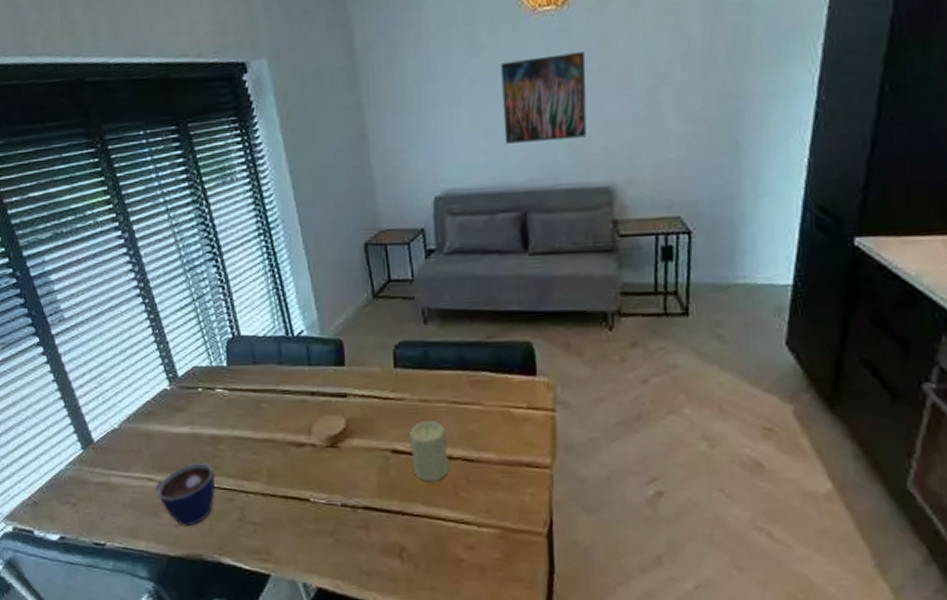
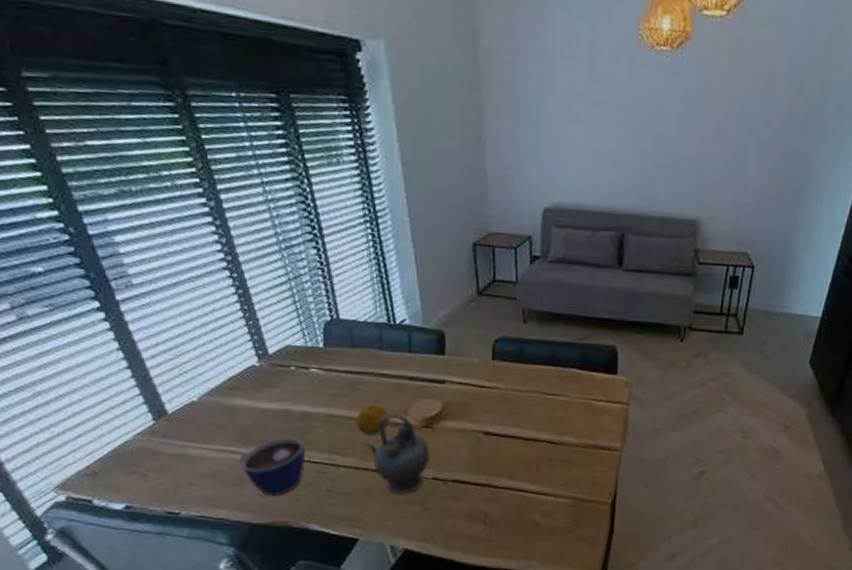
fruit: none [261,423,294,458] -> present [356,404,389,435]
teapot: none [271,432,338,524] -> present [364,413,431,495]
candle: present [408,420,450,481] -> none [500,407,535,459]
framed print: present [501,52,587,144] -> none [612,91,691,174]

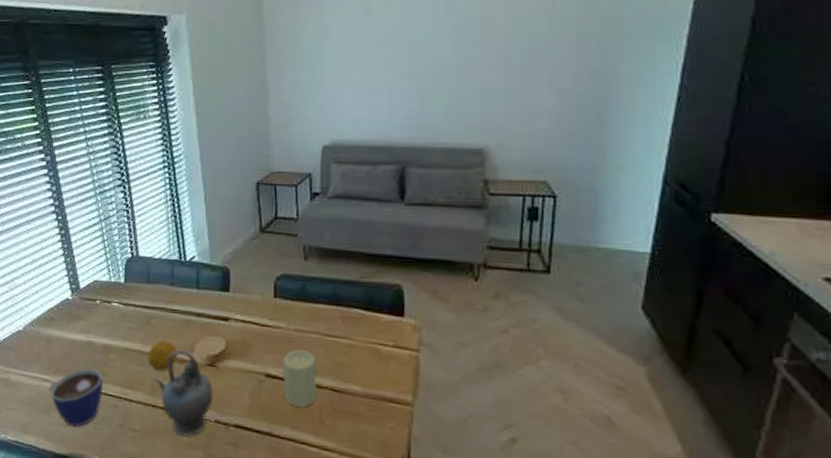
candle: none [500,407,535,459] -> present [281,349,318,407]

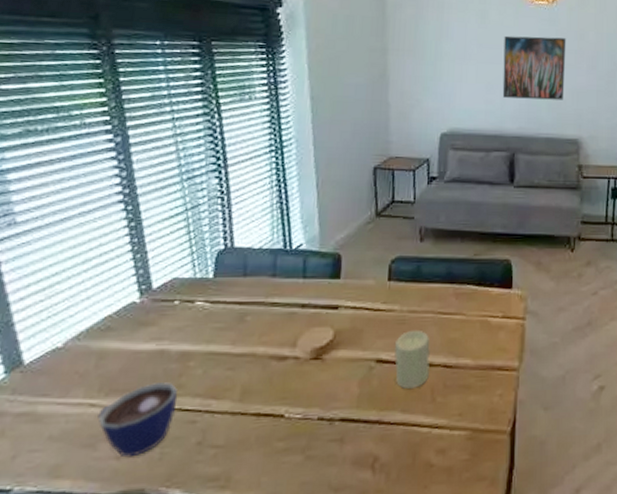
fruit: present [147,339,177,371] -> none [238,336,276,373]
teapot: present [154,349,214,437] -> none [245,345,318,442]
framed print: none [390,27,468,103] -> present [502,35,566,100]

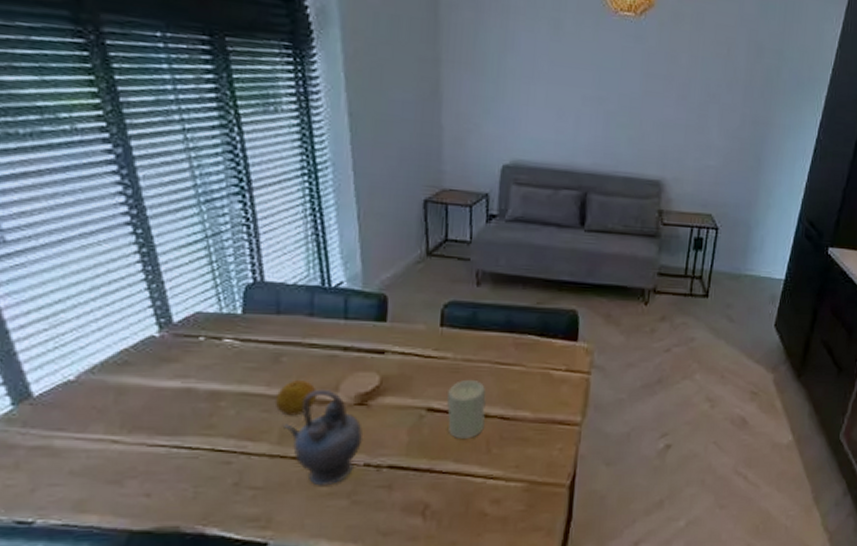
cup: present [97,382,178,458] -> none [122,422,210,495]
fruit: none [238,336,276,373] -> present [274,379,317,416]
teapot: none [245,345,318,442] -> present [284,389,364,486]
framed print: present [502,35,566,100] -> none [575,52,654,134]

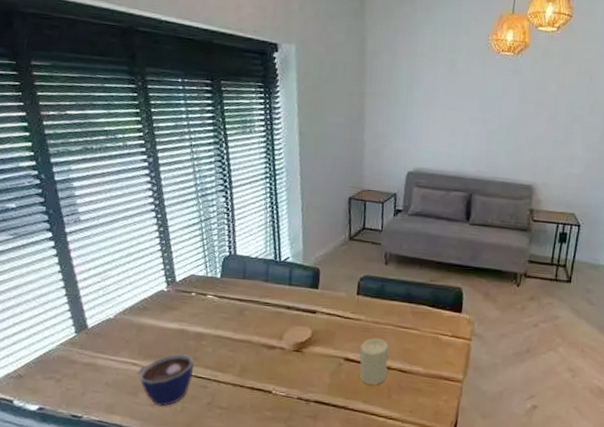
cup: none [122,422,210,495] -> present [138,354,194,407]
fruit: present [274,379,317,416] -> none [238,328,267,356]
teapot: present [284,389,364,486] -> none [243,337,298,412]

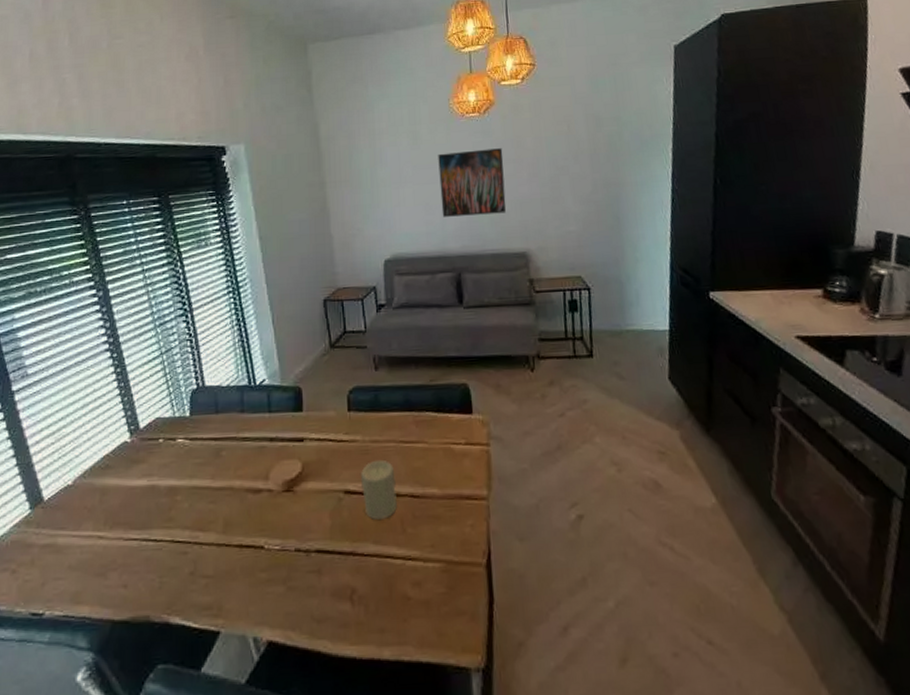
cup: present [138,354,194,407] -> none [106,516,170,586]
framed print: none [464,84,529,148] -> present [438,148,506,217]

